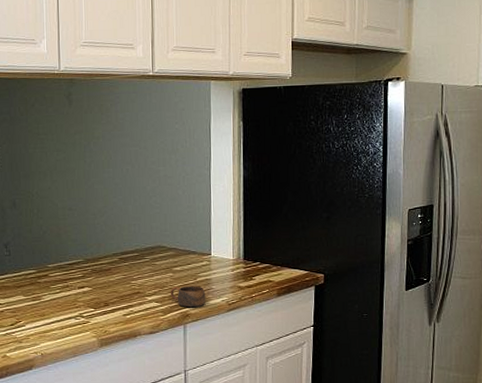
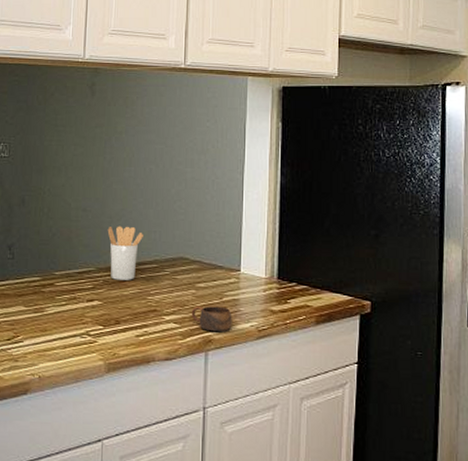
utensil holder: none [92,221,124,269] -> present [107,226,143,280]

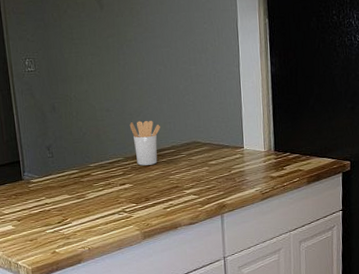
cup: present [191,305,232,332] -> none [206,178,241,199]

